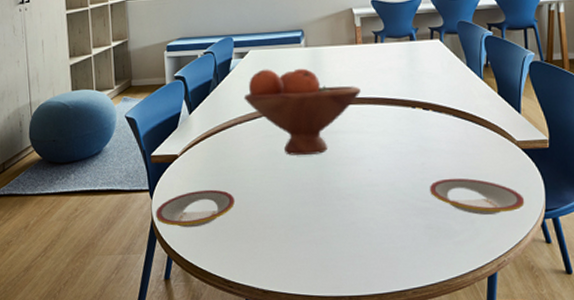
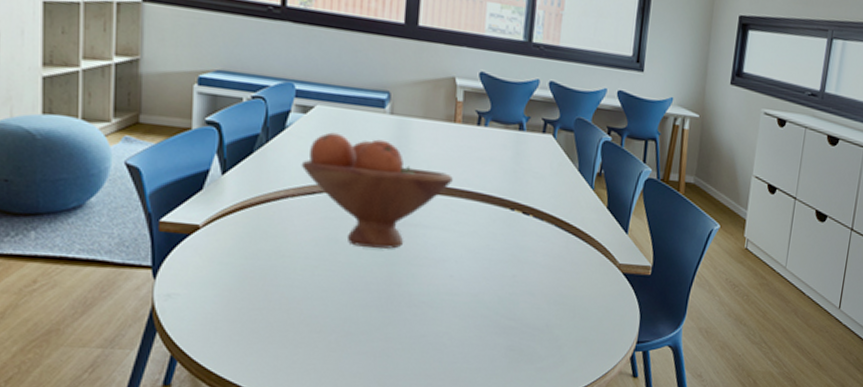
plate: present [156,189,235,228] -> none [159,275,274,323]
plate: present [430,178,525,216] -> none [518,296,618,342]

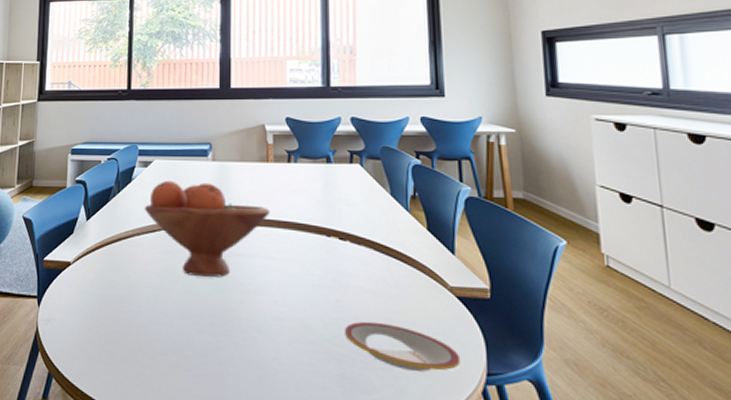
plate: none [518,296,618,342] -> present [345,321,461,372]

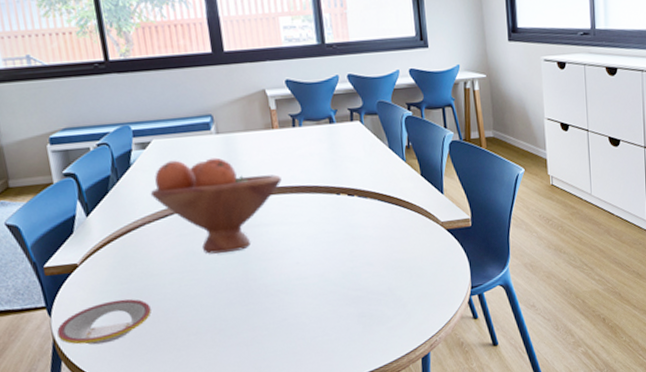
plate: none [41,302,125,344] -> present [57,299,151,345]
plate: present [345,321,461,372] -> none [360,262,452,299]

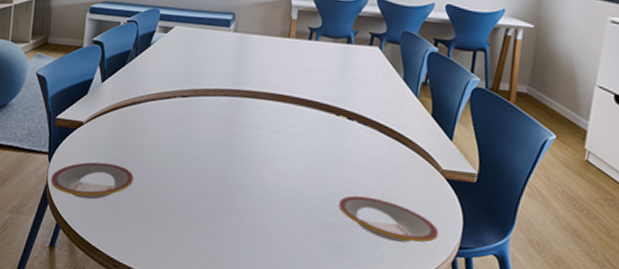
fruit bowl: present [150,157,282,254] -> none [160,48,285,147]
plate: none [360,262,452,299] -> present [339,196,439,243]

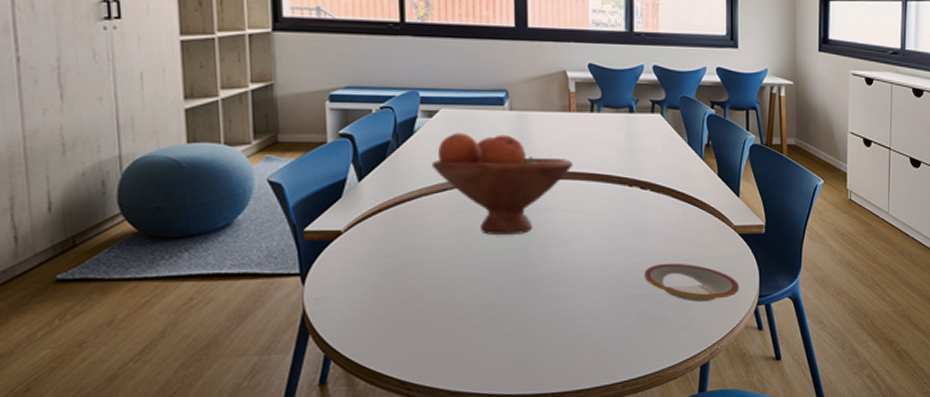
plate: present [51,162,134,200] -> none [309,273,416,321]
fruit bowl: none [160,48,285,147] -> present [431,132,573,235]

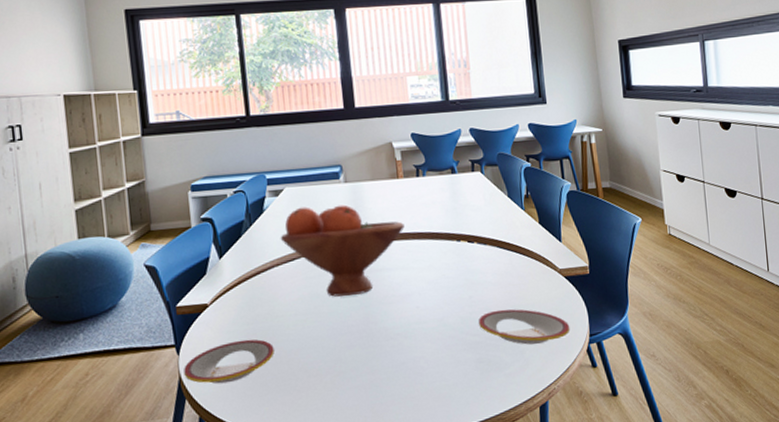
plate: none [309,273,416,321] -> present [184,339,274,384]

